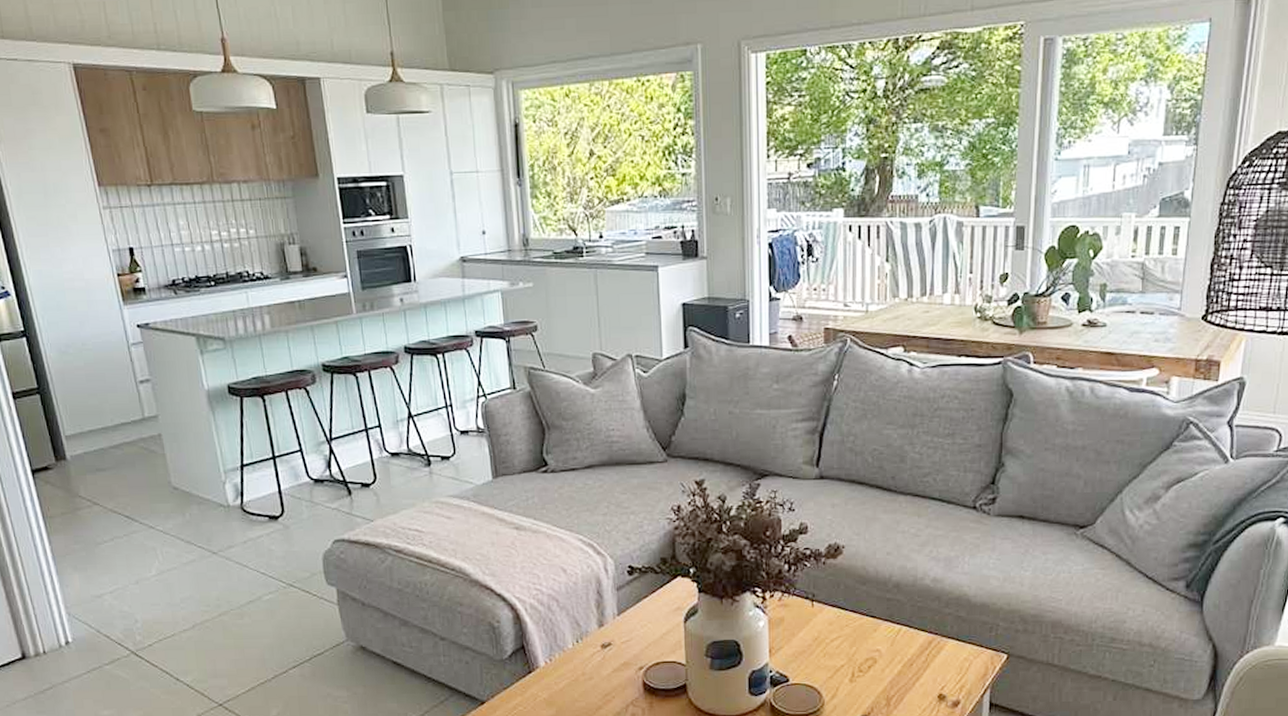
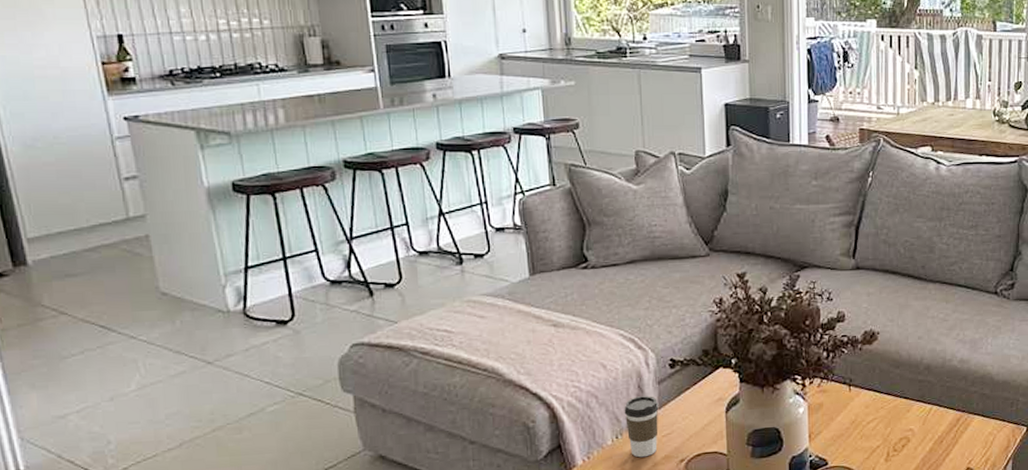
coffee cup: none [584,602,618,663] -> present [624,396,659,458]

